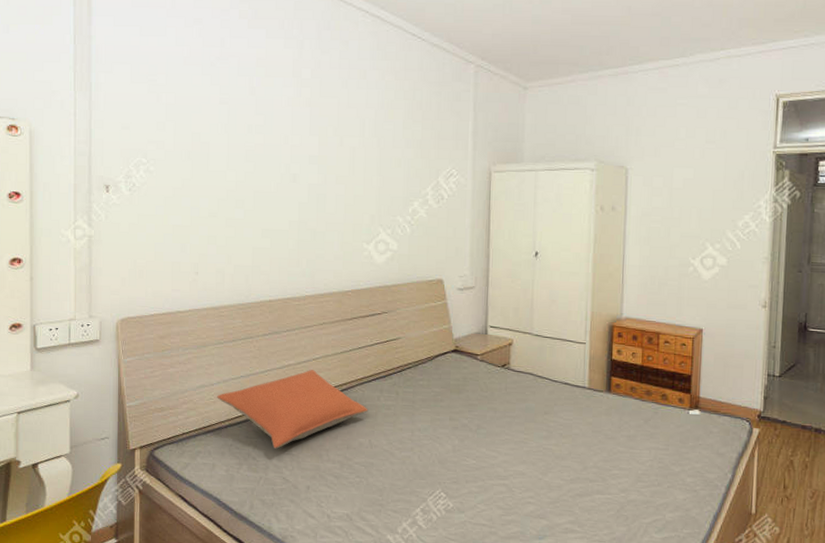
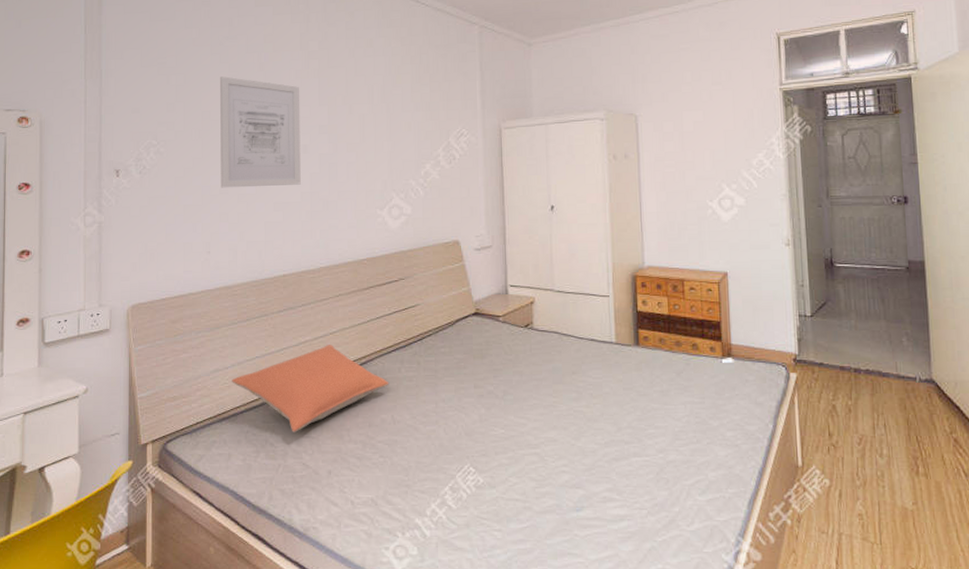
wall art: none [209,98,291,213] -> present [219,76,301,188]

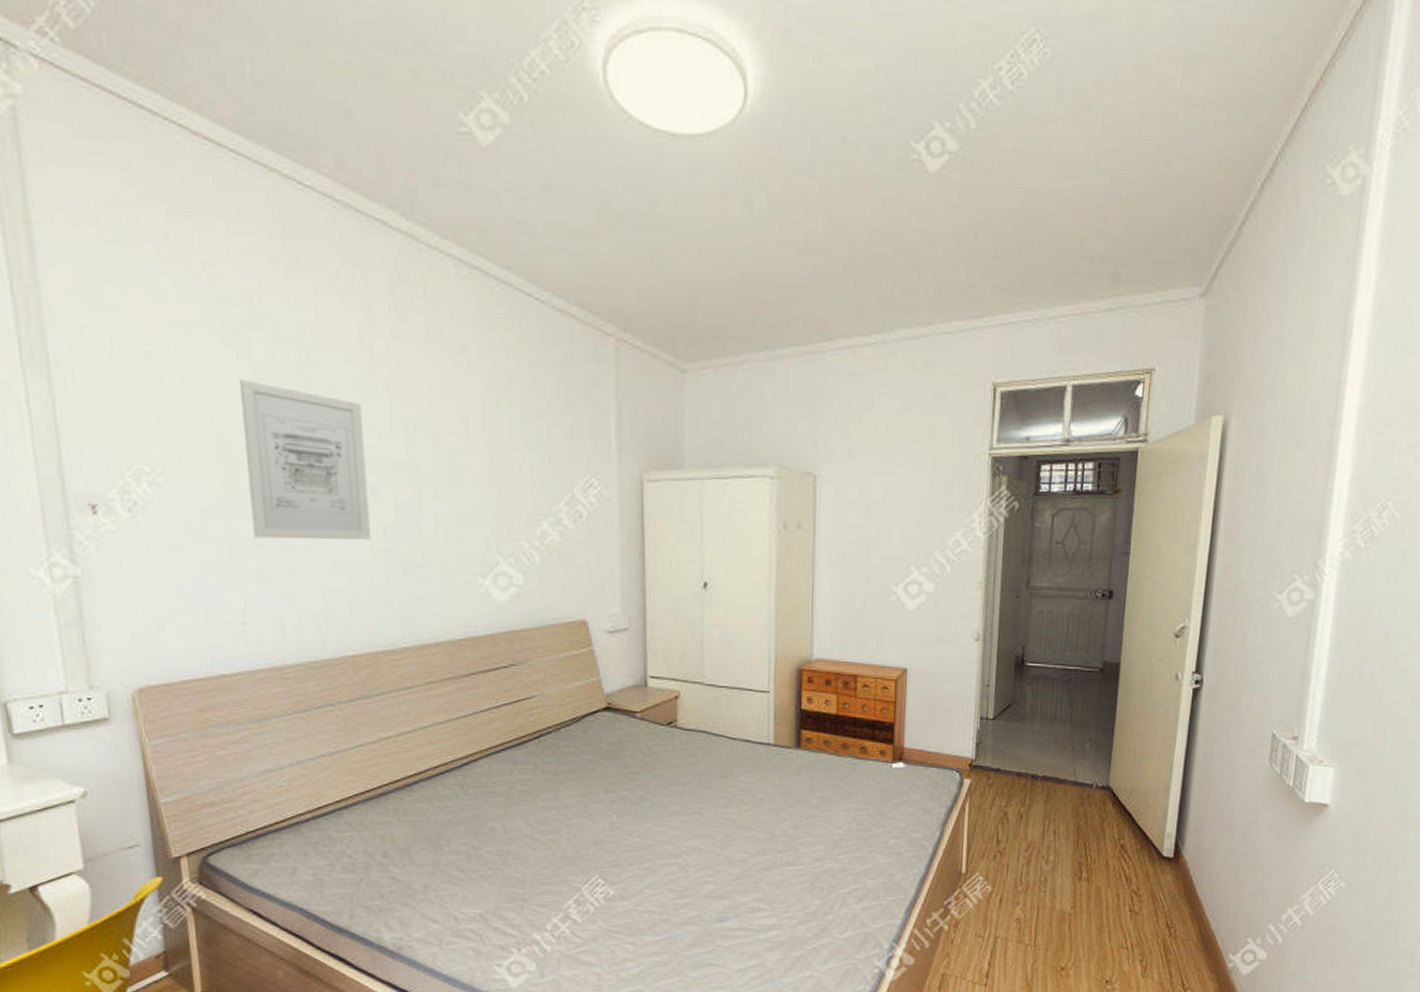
pillow: present [232,345,389,432] -> none [290,742,499,843]

